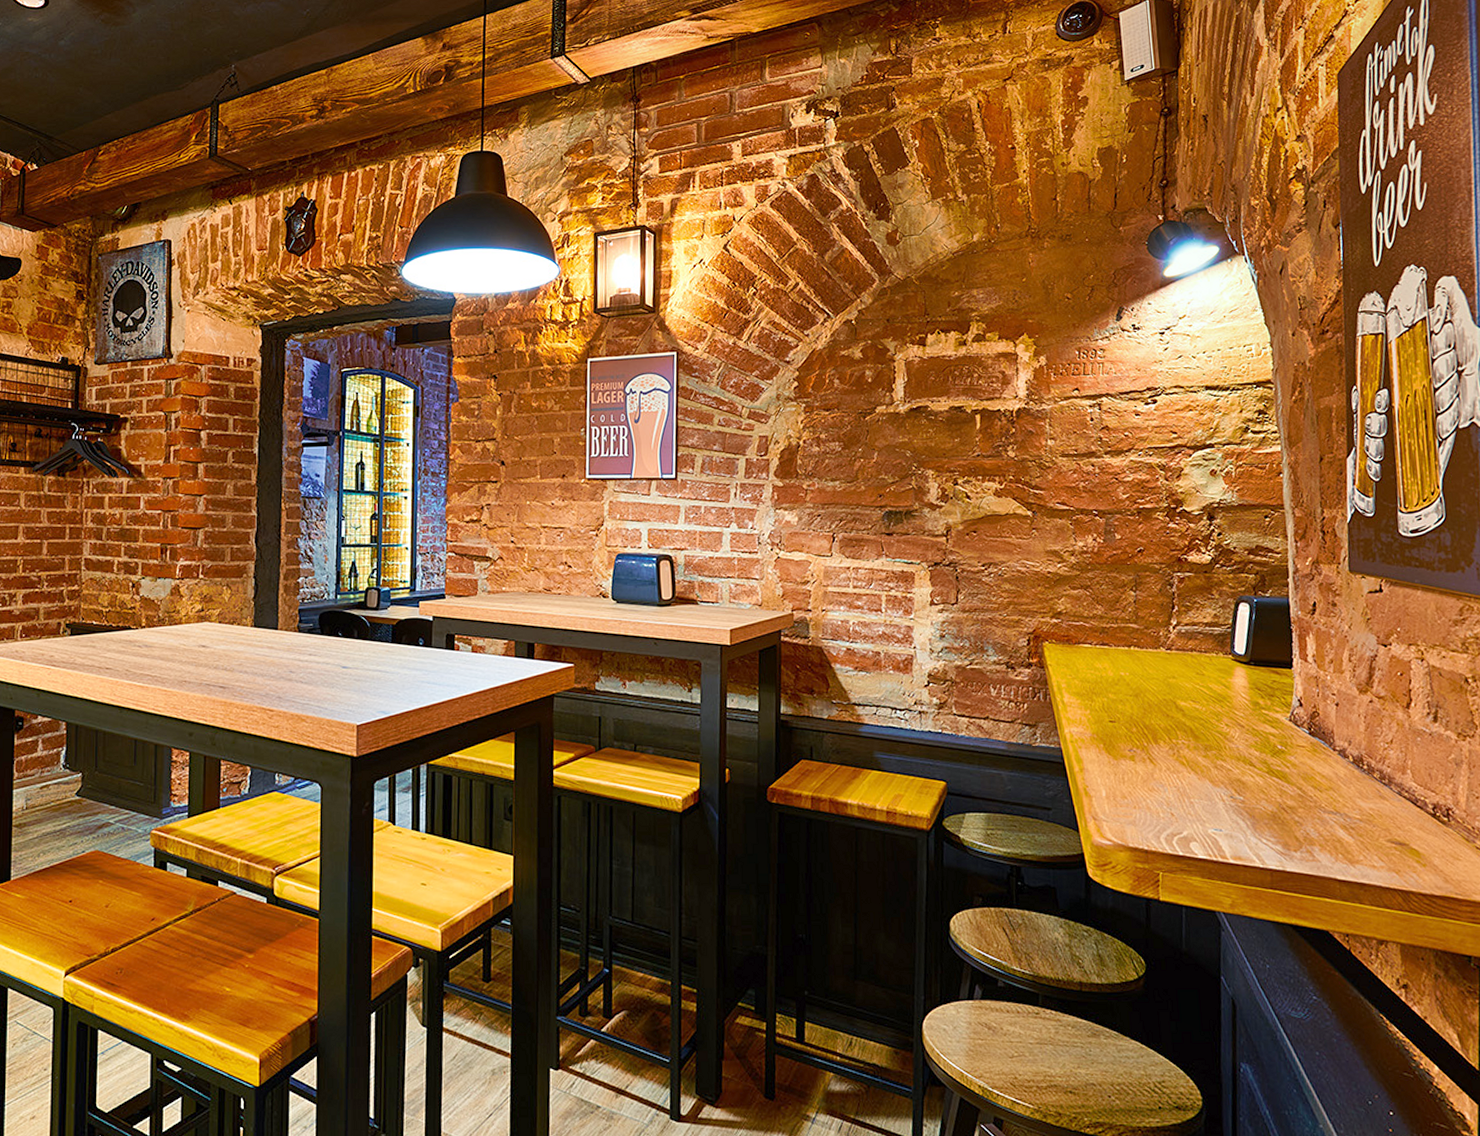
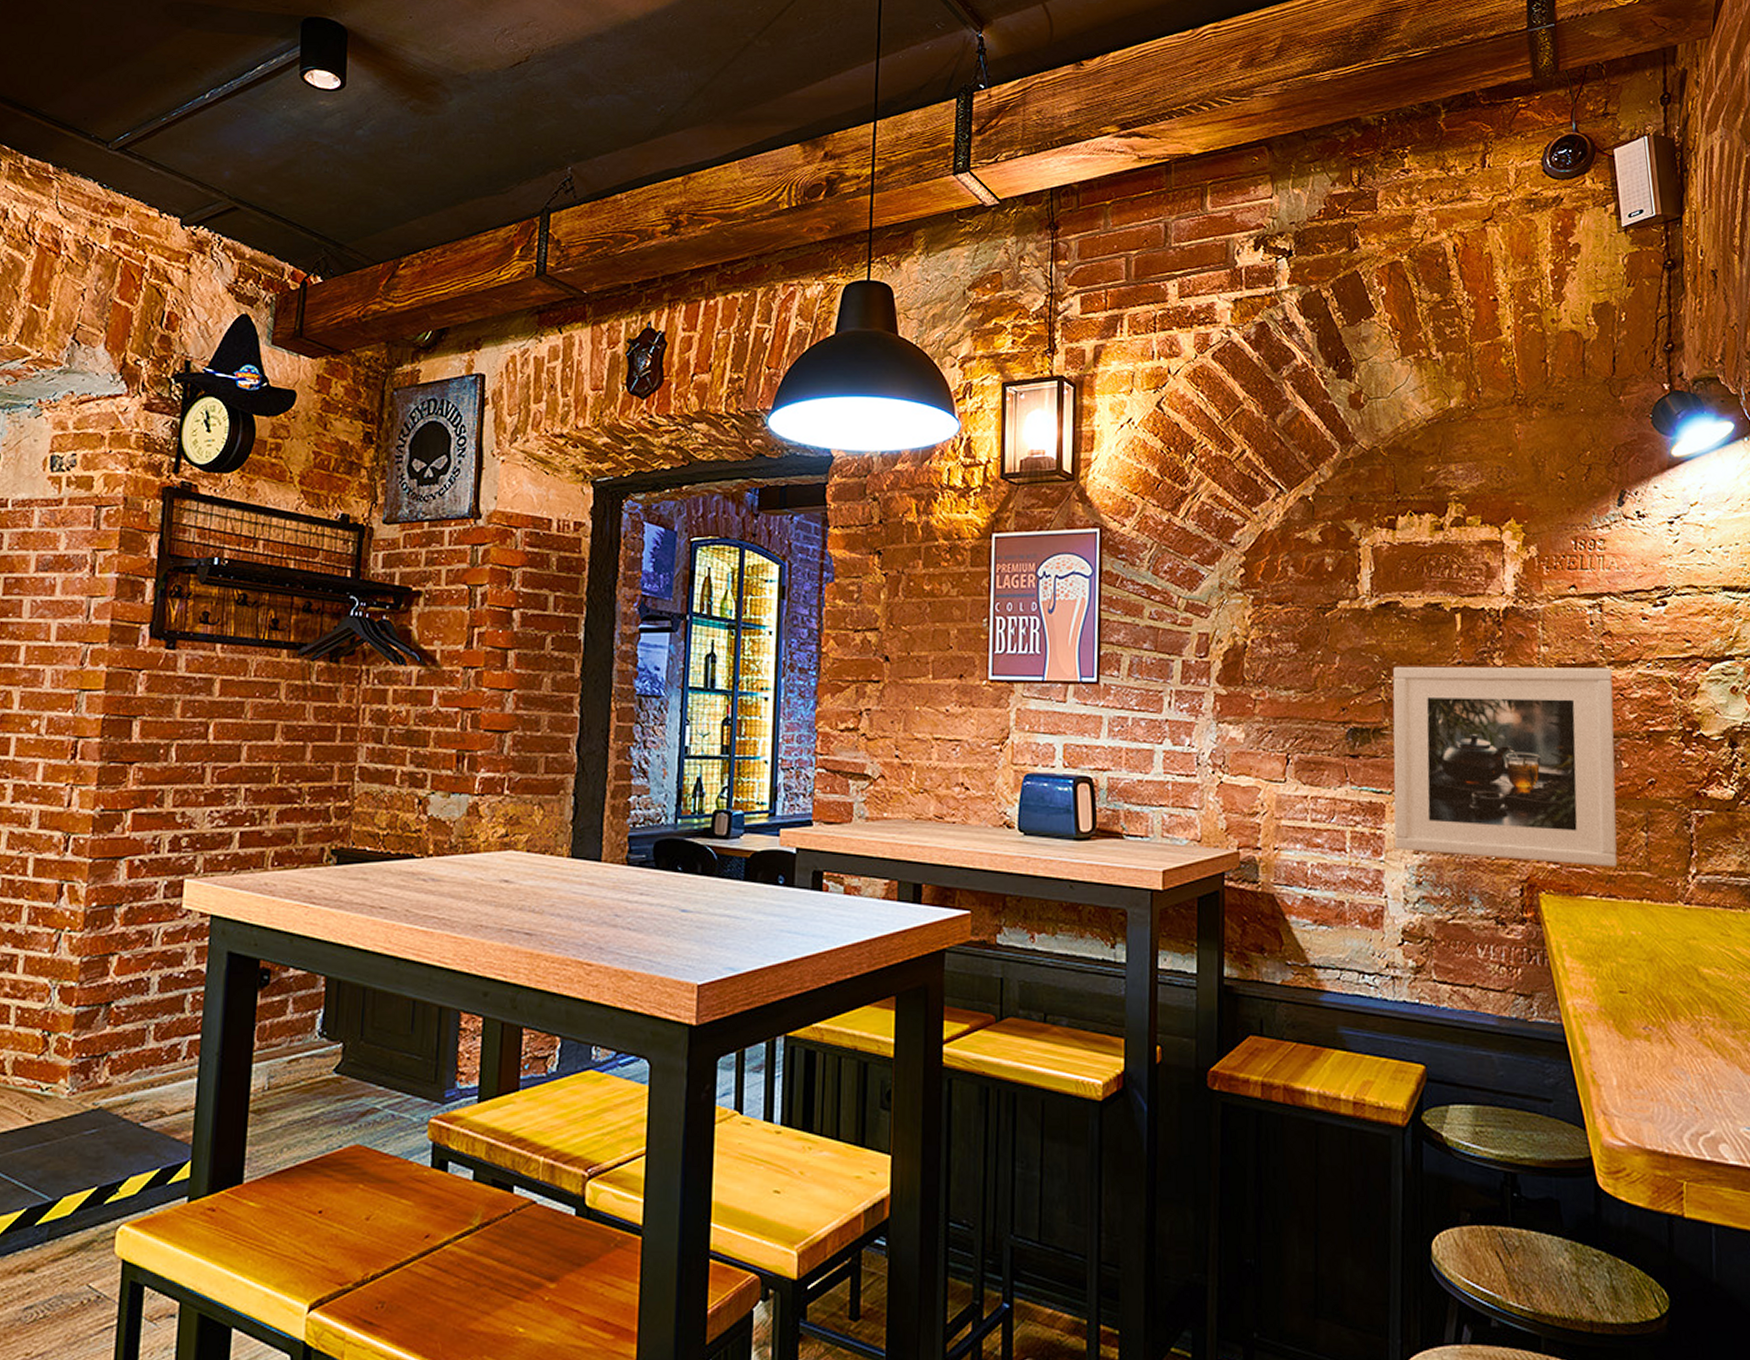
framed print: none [922,456,1110,621] -> present [1392,666,1618,867]

